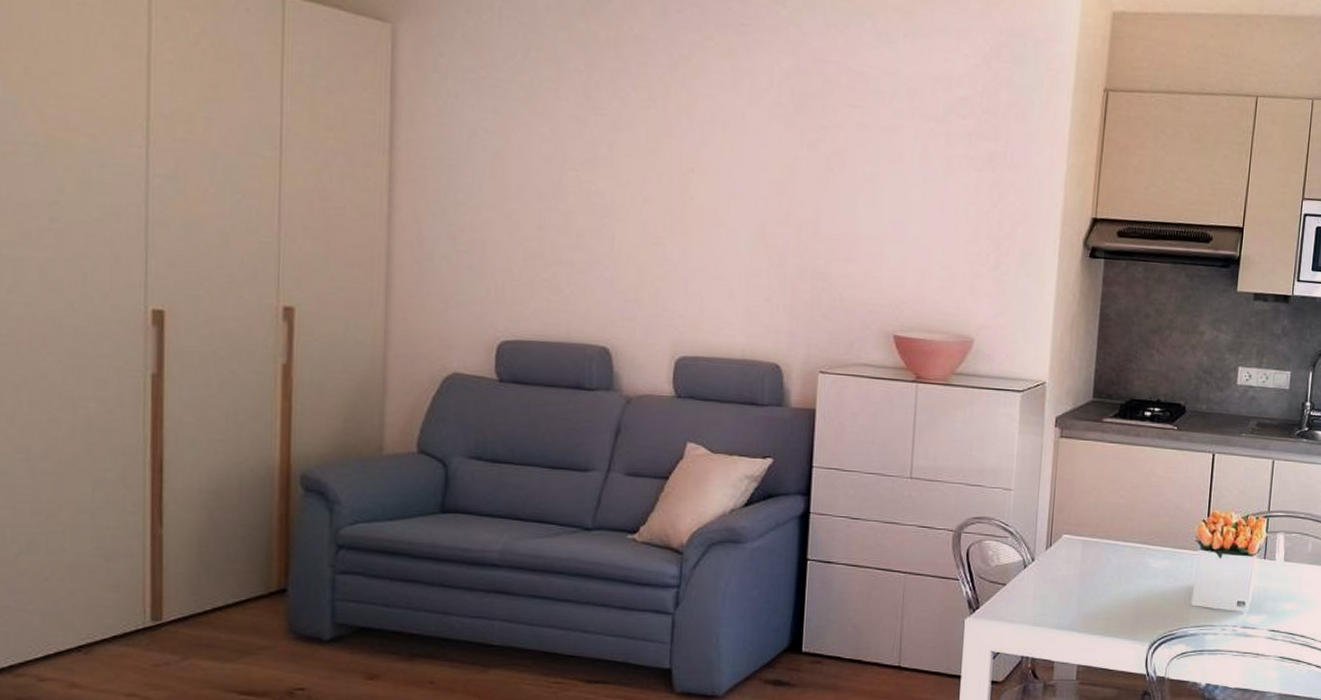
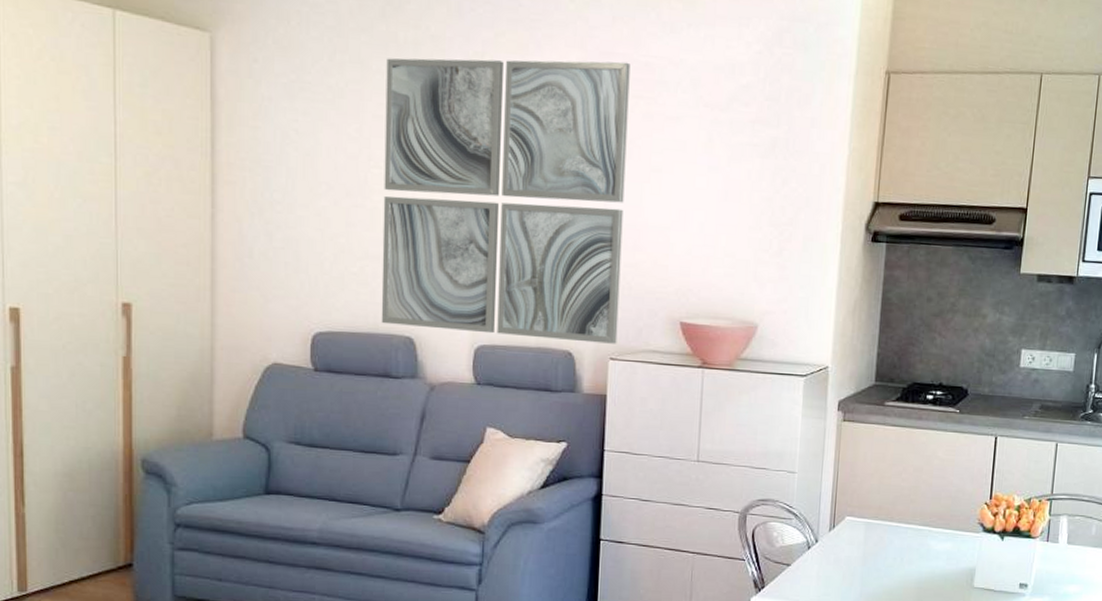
wall art: none [573,57,845,357] -> present [381,58,630,344]

